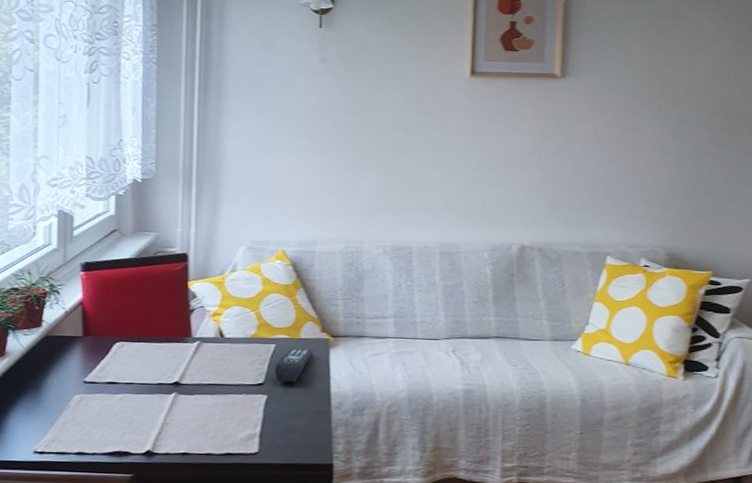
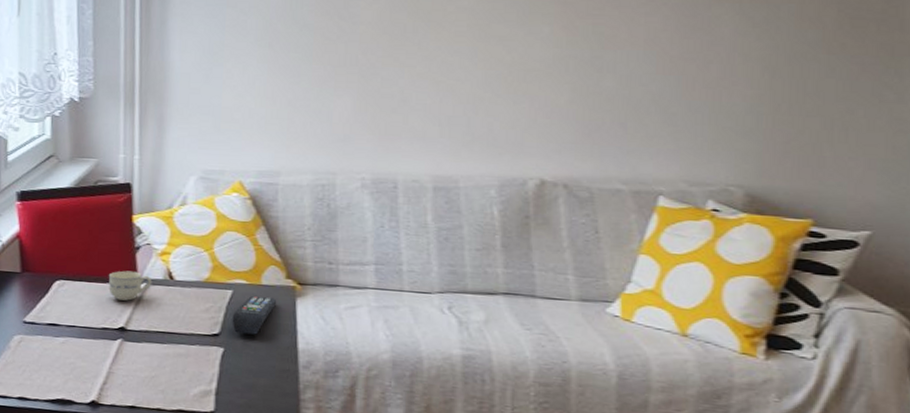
cup: none [165,331,205,358] -> present [108,270,152,301]

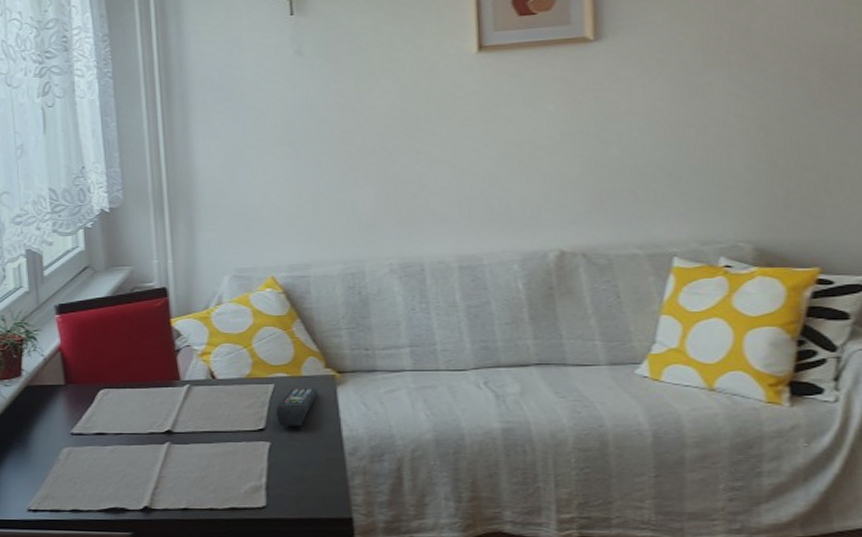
cup: present [108,270,152,301] -> none [151,374,195,404]

